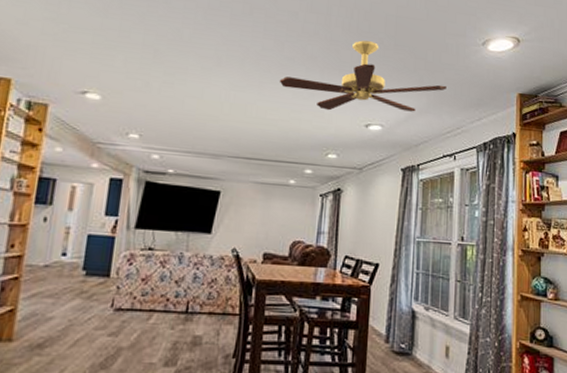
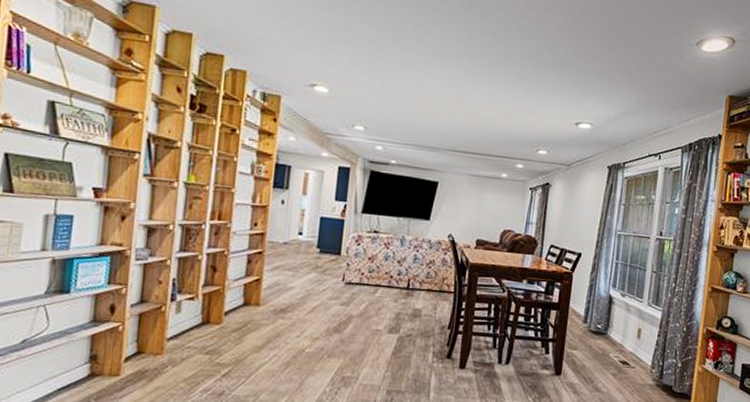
ceiling fan: present [279,40,447,112] -> none [494,38,657,112]

